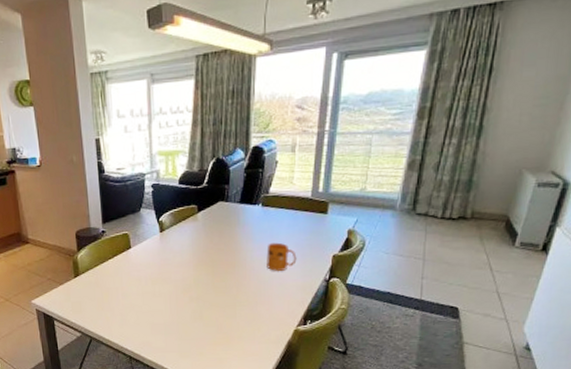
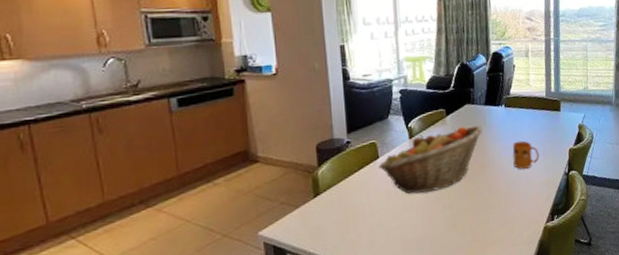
fruit basket: none [130,223,236,284] -> present [378,125,483,195]

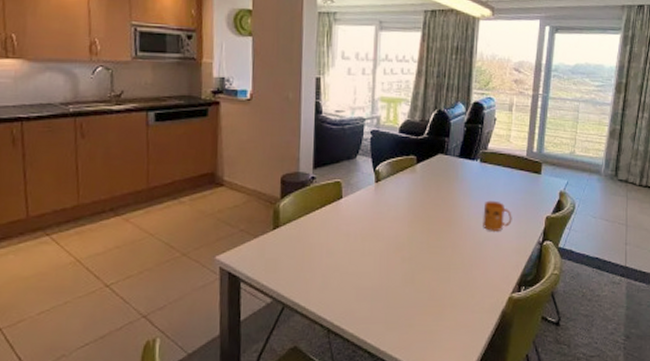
fruit basket: present [378,125,483,195] -> none [340,176,454,242]

